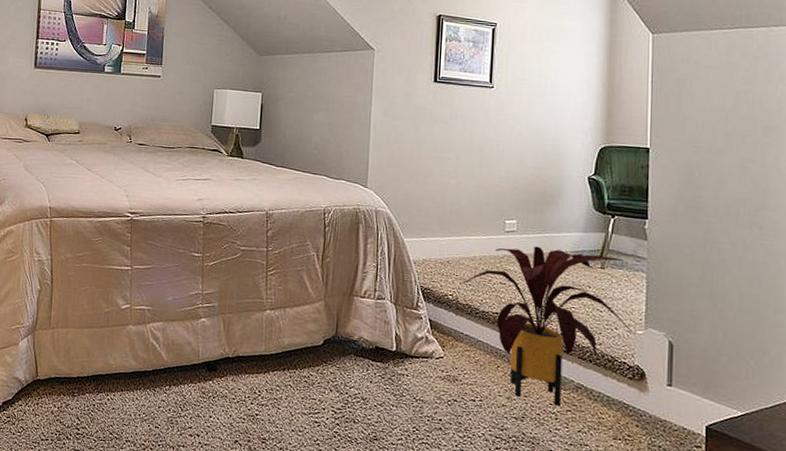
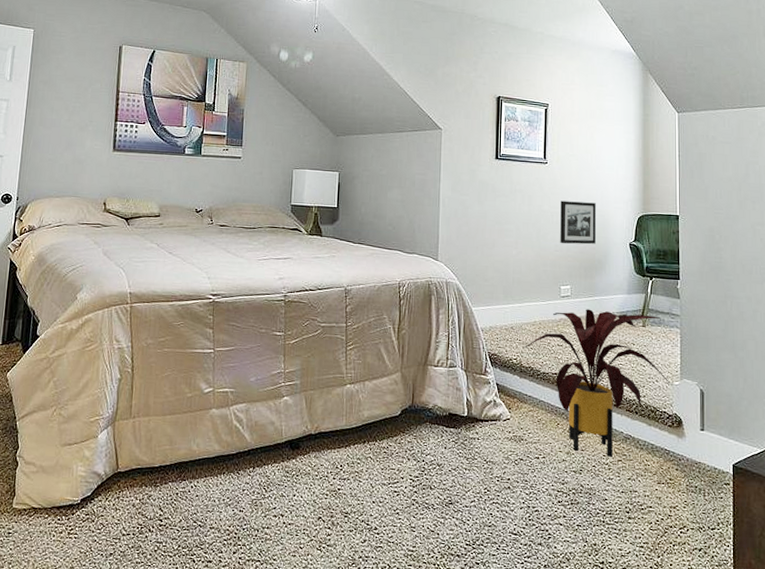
picture frame: none [506,128,549,177] -> present [560,201,596,245]

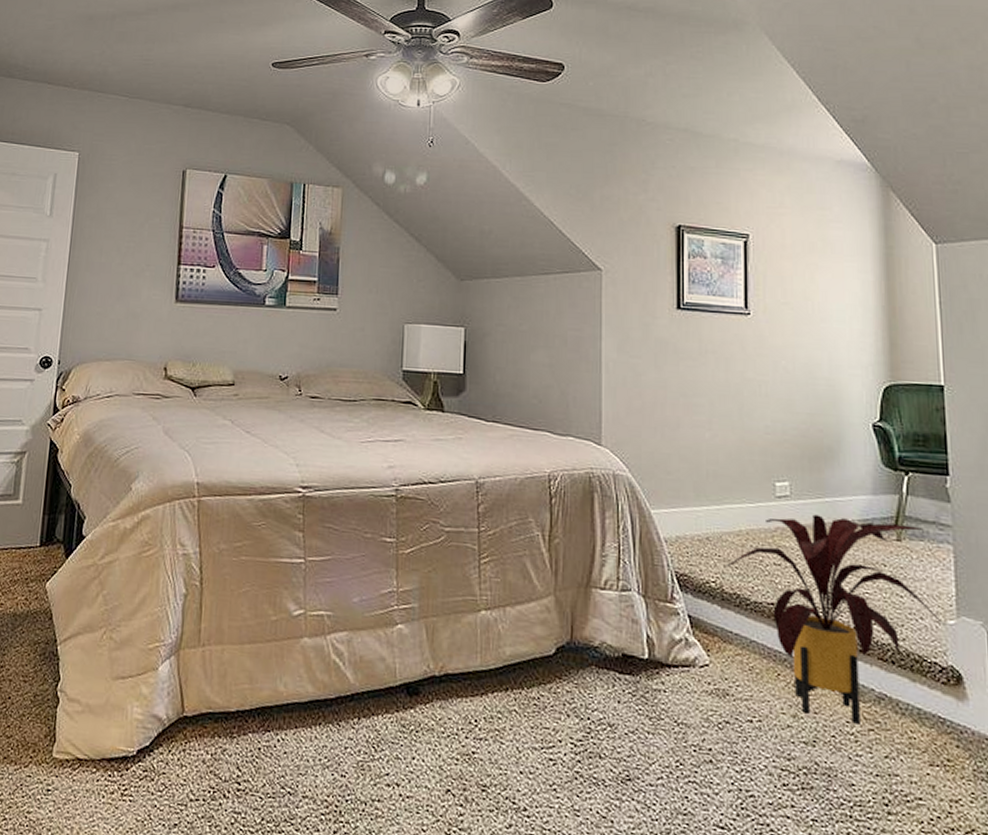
picture frame: present [560,201,596,245] -> none [771,365,823,425]

